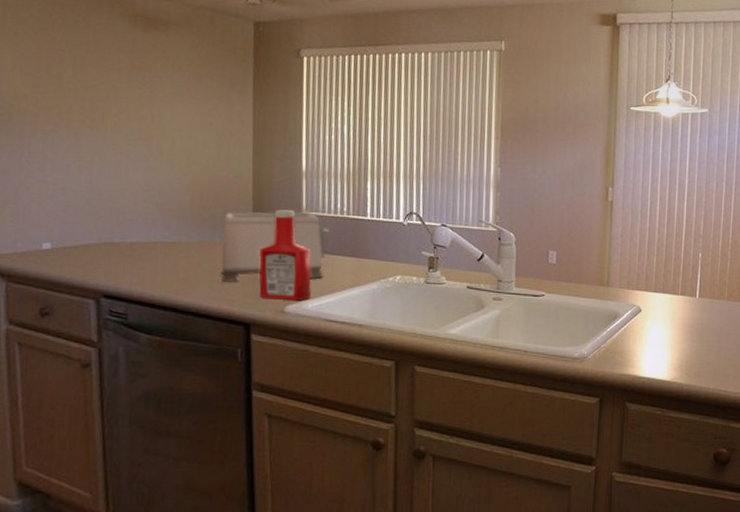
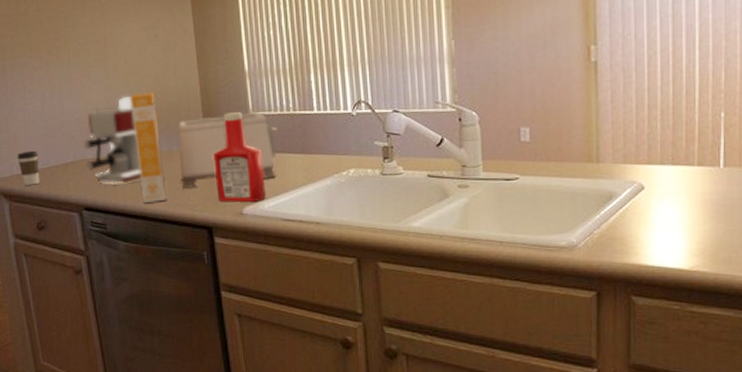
coffee cup: none [24,227,53,266] -> present [17,150,40,185]
coffee maker: none [112,180,177,273] -> present [84,95,141,184]
box: none [173,179,203,295] -> present [130,91,167,203]

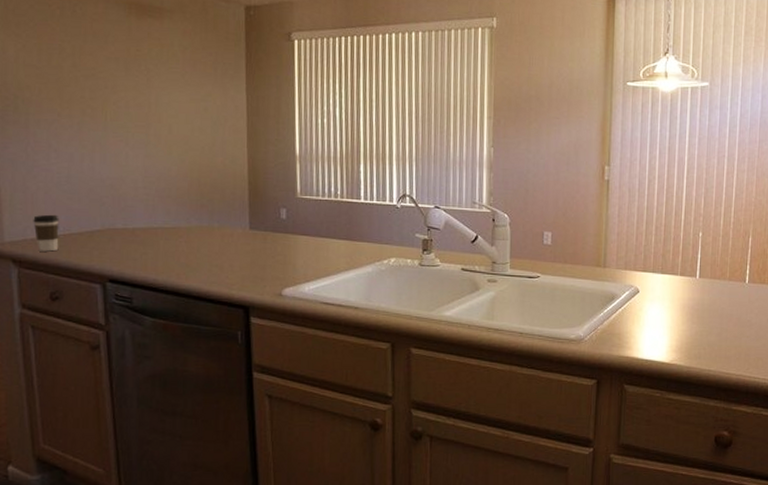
coffee maker: present [84,95,141,184] -> none [115,166,177,257]
box: present [130,91,167,203] -> none [171,165,203,279]
toaster: present [178,112,278,189] -> none [220,196,325,267]
ketchup bottle: present [213,112,266,202] -> none [256,194,307,284]

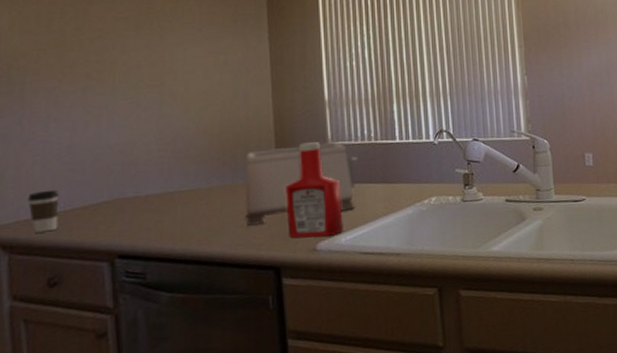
toaster: none [220,196,325,267] -> present [245,142,359,226]
ketchup bottle: none [256,194,307,284] -> present [285,142,343,239]

